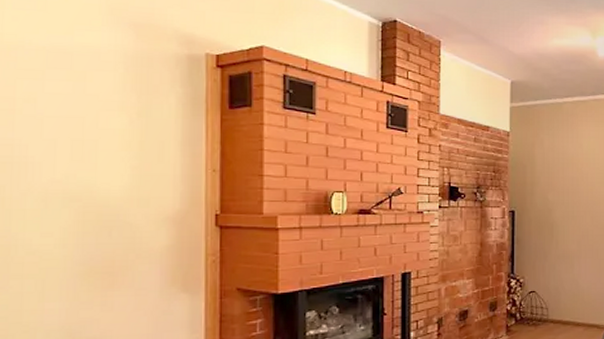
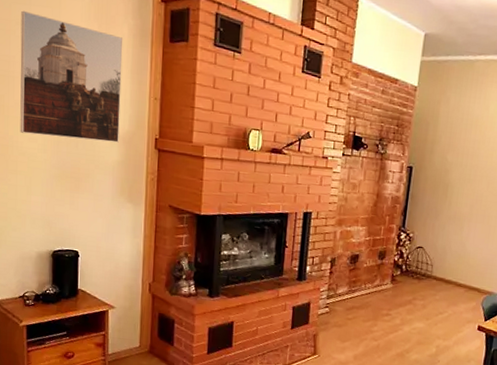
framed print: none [28,86,170,228] -> present [20,10,123,143]

